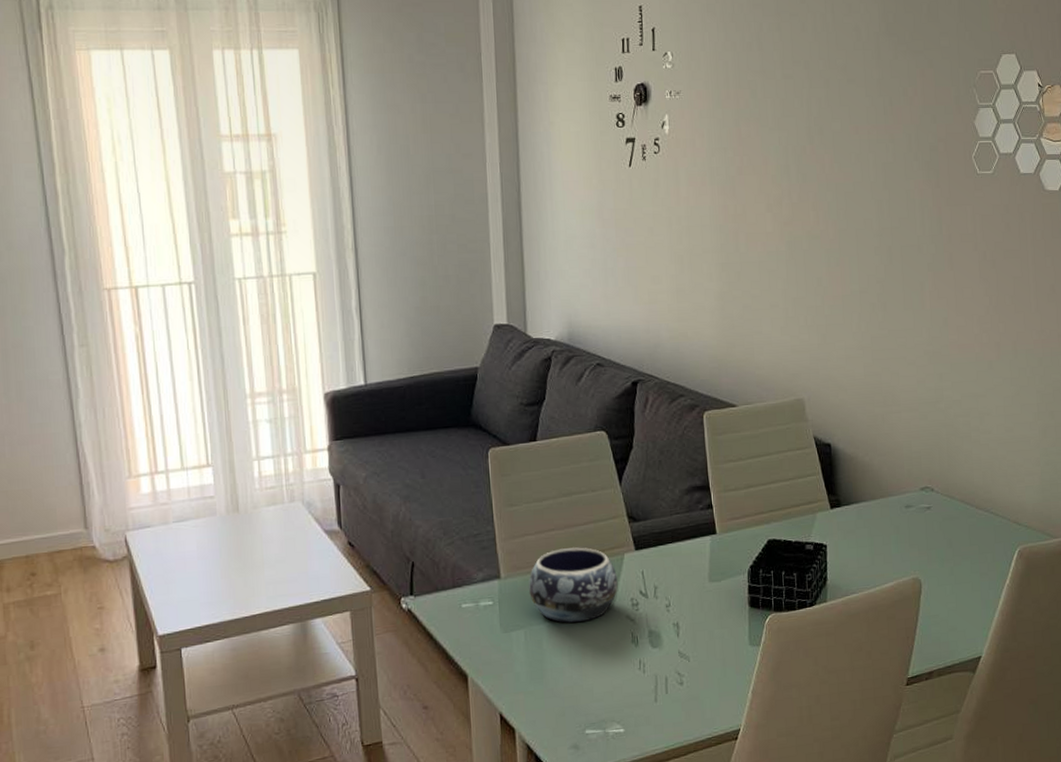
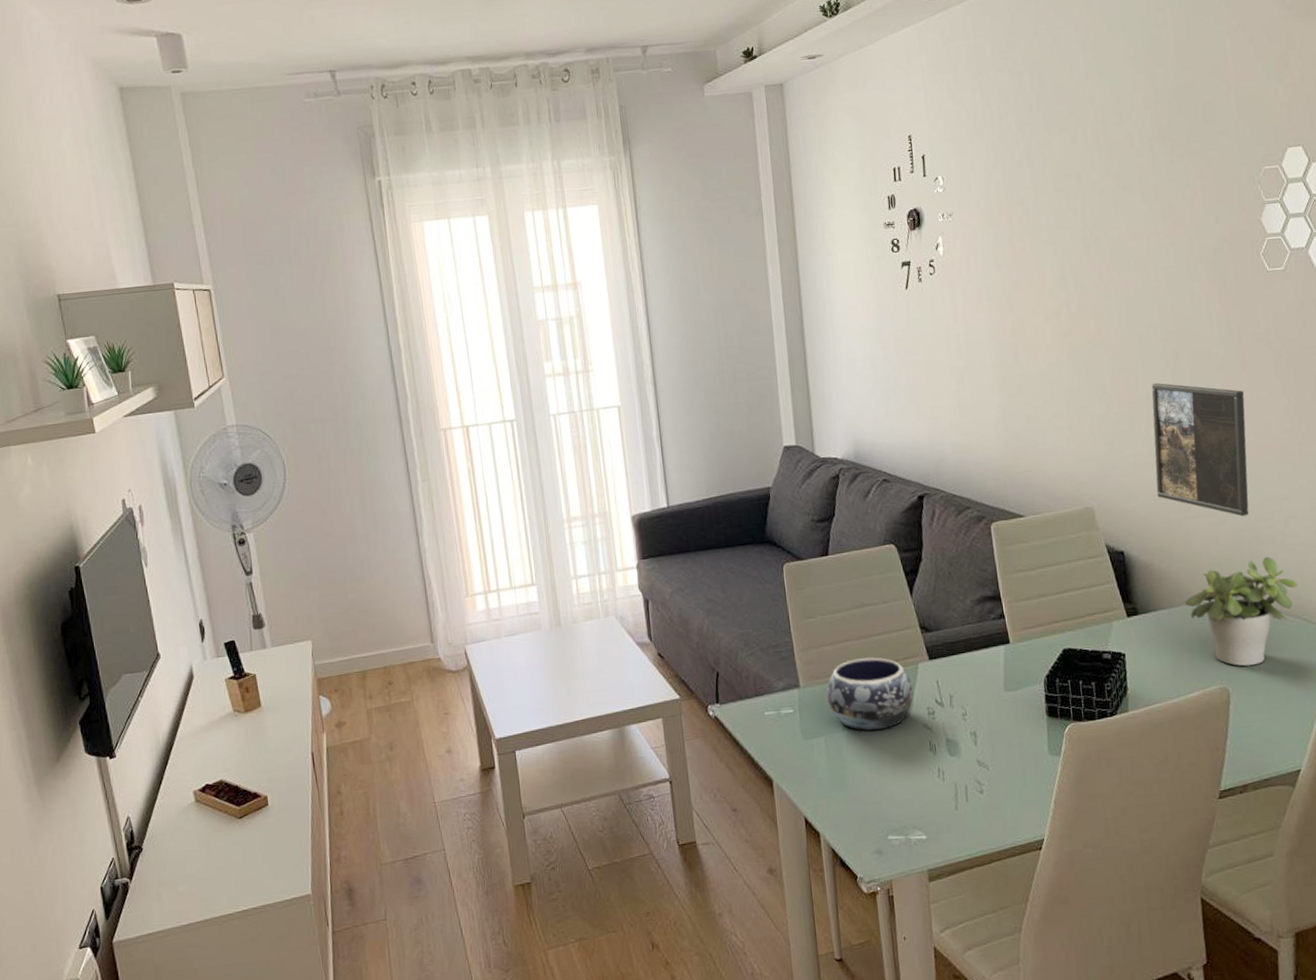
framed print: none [864,278,950,412] -> present [1151,383,1249,517]
potted plant: none [885,451,989,558] -> present [1185,556,1299,667]

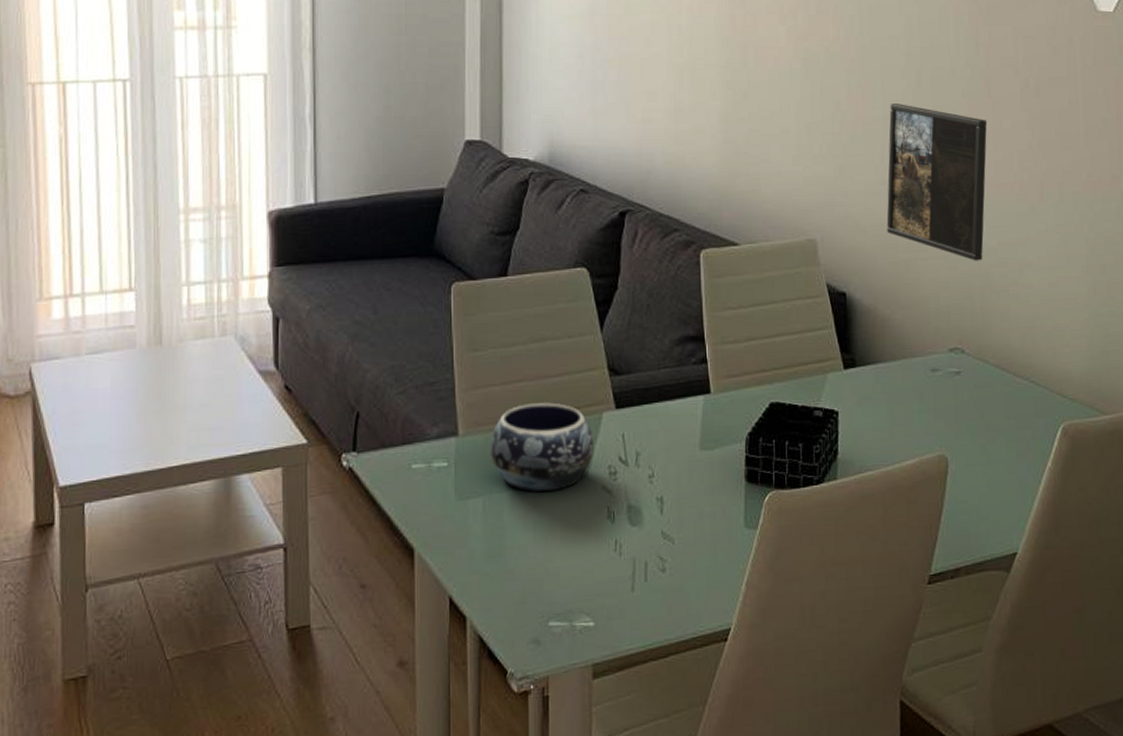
potted plant: present [1185,556,1299,667] -> none [908,307,1029,432]

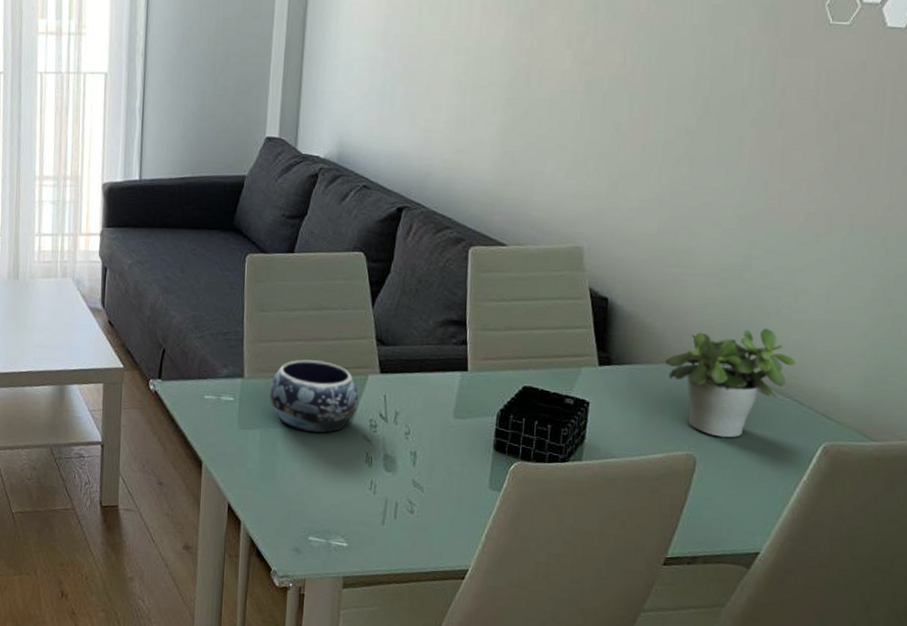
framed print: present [886,104,988,261] -> none [656,128,776,283]
potted plant: none [908,307,1029,432] -> present [665,328,797,438]

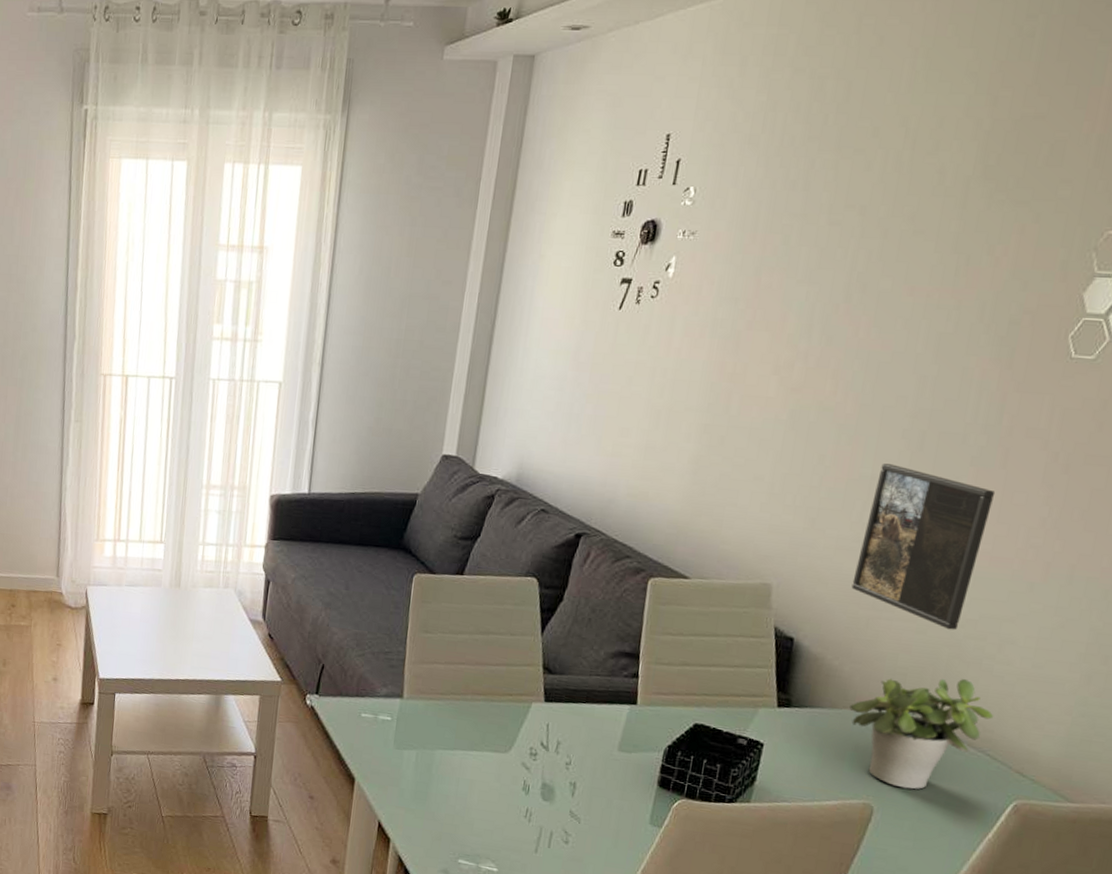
decorative bowl: present [270,359,359,434] -> none [428,683,521,759]
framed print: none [656,128,776,283] -> present [851,463,996,630]

